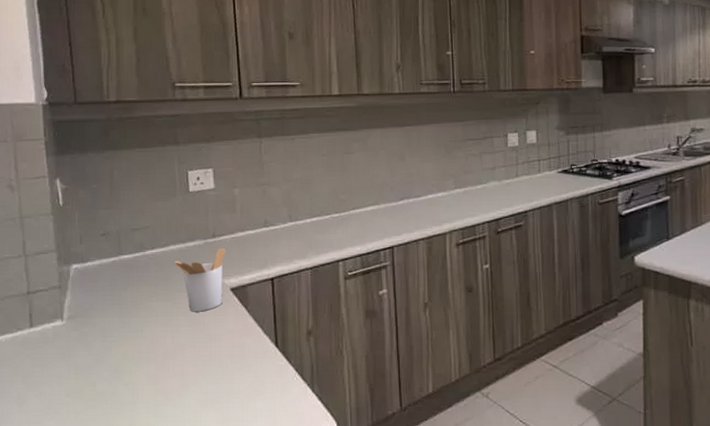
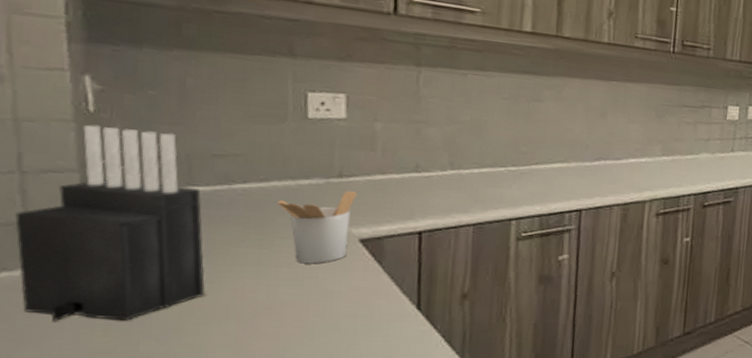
knife block: none [23,215,133,368] -> present [15,124,205,322]

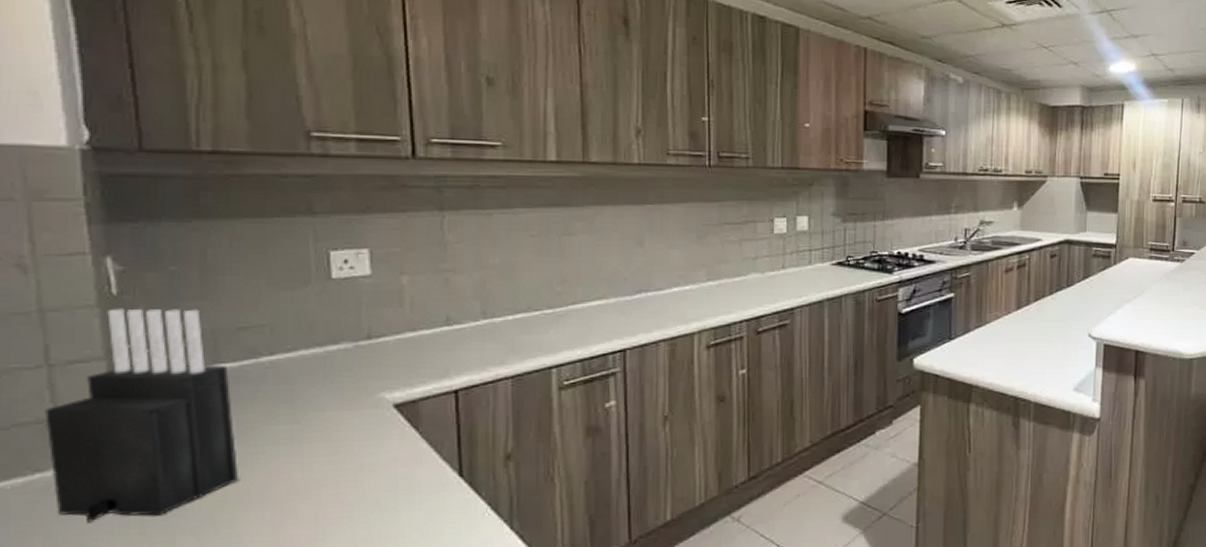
utensil holder: present [276,191,357,264] -> none [305,353,387,437]

